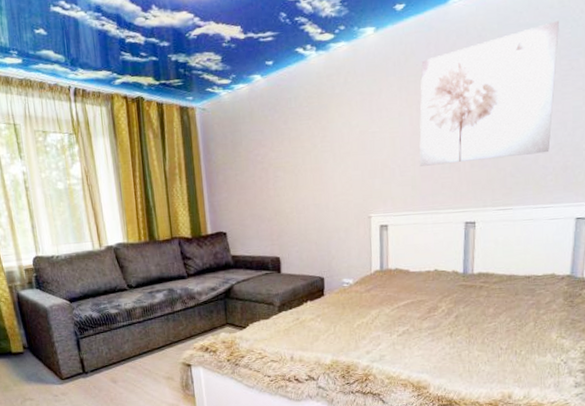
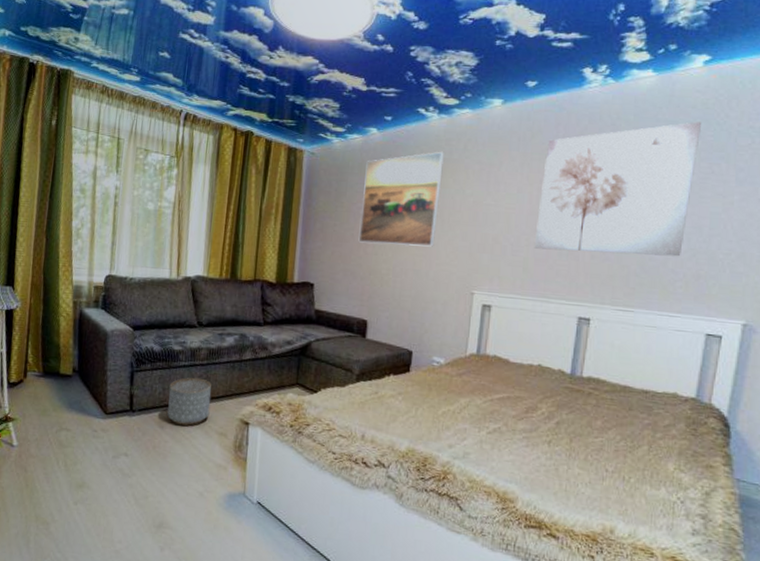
planter: none [113,334,155,377] -> present [167,377,212,426]
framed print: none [256,87,330,188] -> present [358,151,444,247]

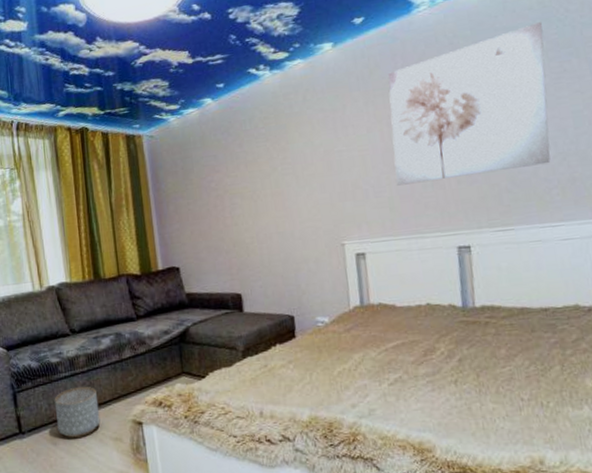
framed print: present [358,151,444,247] -> none [207,107,294,216]

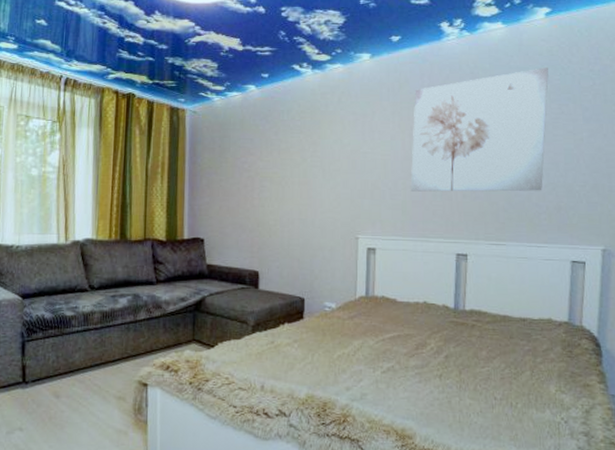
planter: present [54,386,100,438] -> none [62,342,107,393]

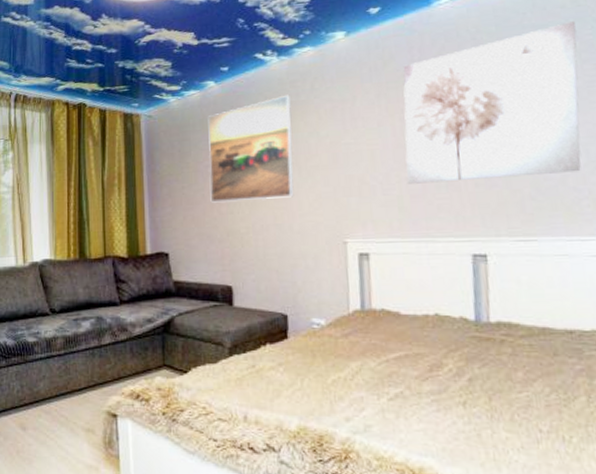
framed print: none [245,104,320,196] -> present [208,94,294,203]

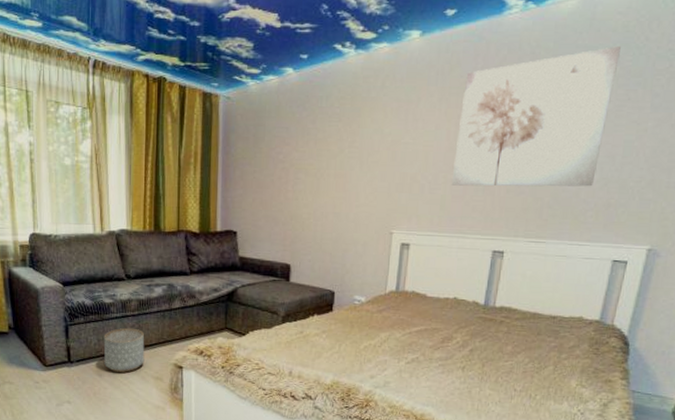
planter: none [27,370,73,424] -> present [103,328,145,373]
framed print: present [208,94,294,203] -> none [278,89,362,189]

